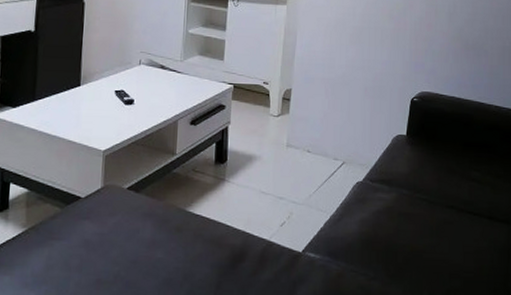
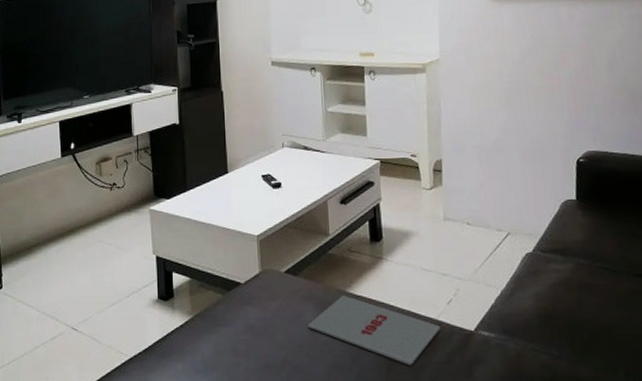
magazine: none [144,214,271,284] -> present [308,296,441,367]

